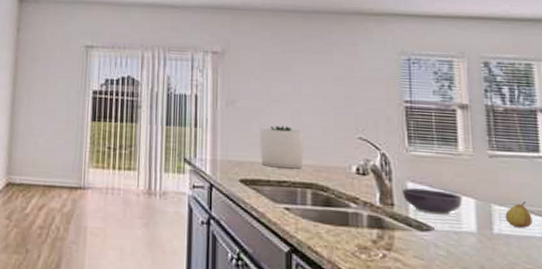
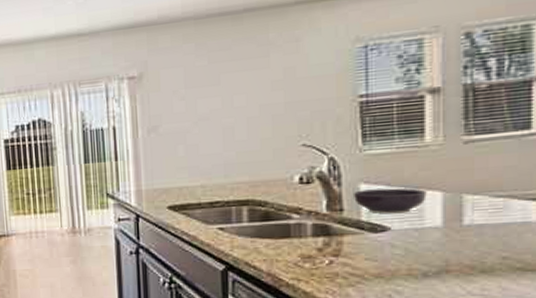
planter: present [260,125,303,169] -> none [187,144,238,190]
fruit: present [505,202,533,228] -> none [479,187,514,216]

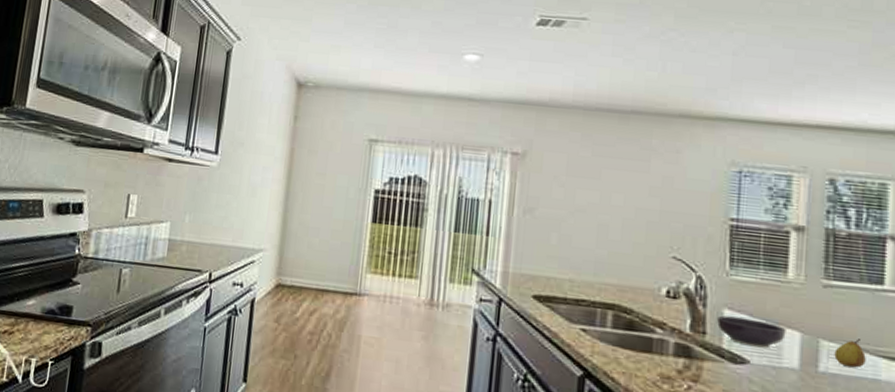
fruit: none [479,187,514,216] -> present [834,339,866,368]

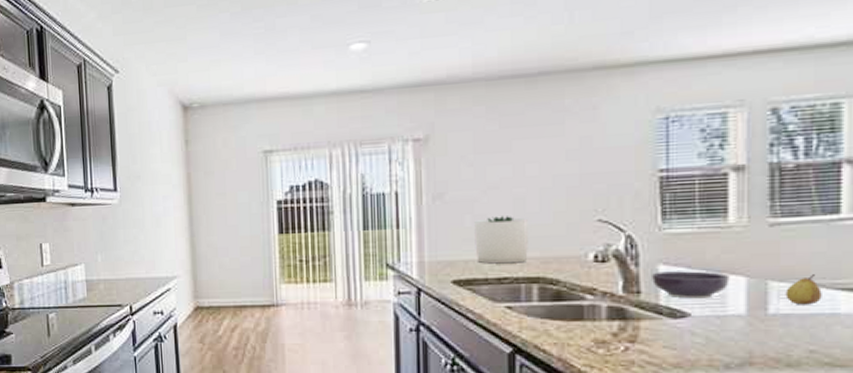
planter: none [558,238,609,288] -> present [474,216,528,264]

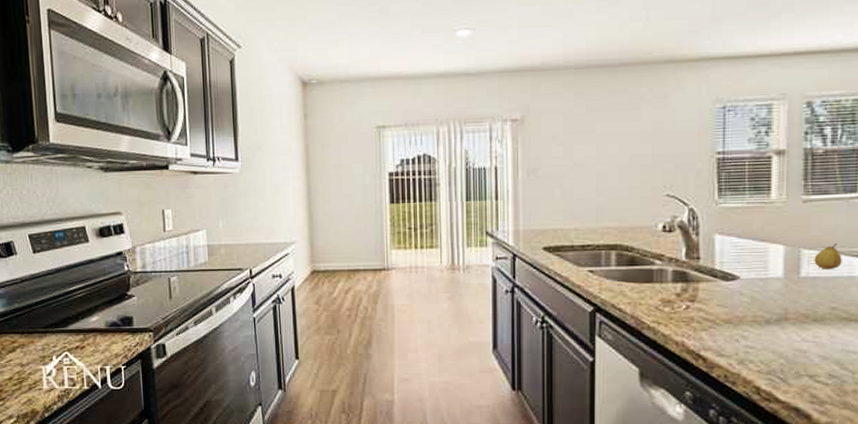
planter: present [474,216,528,264] -> none [563,190,608,233]
bowl: present [650,271,730,299] -> none [708,240,771,264]

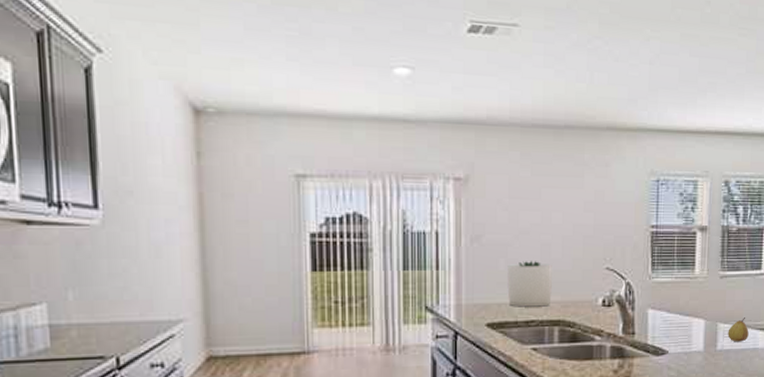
planter: none [563,190,608,233] -> present [507,261,552,307]

